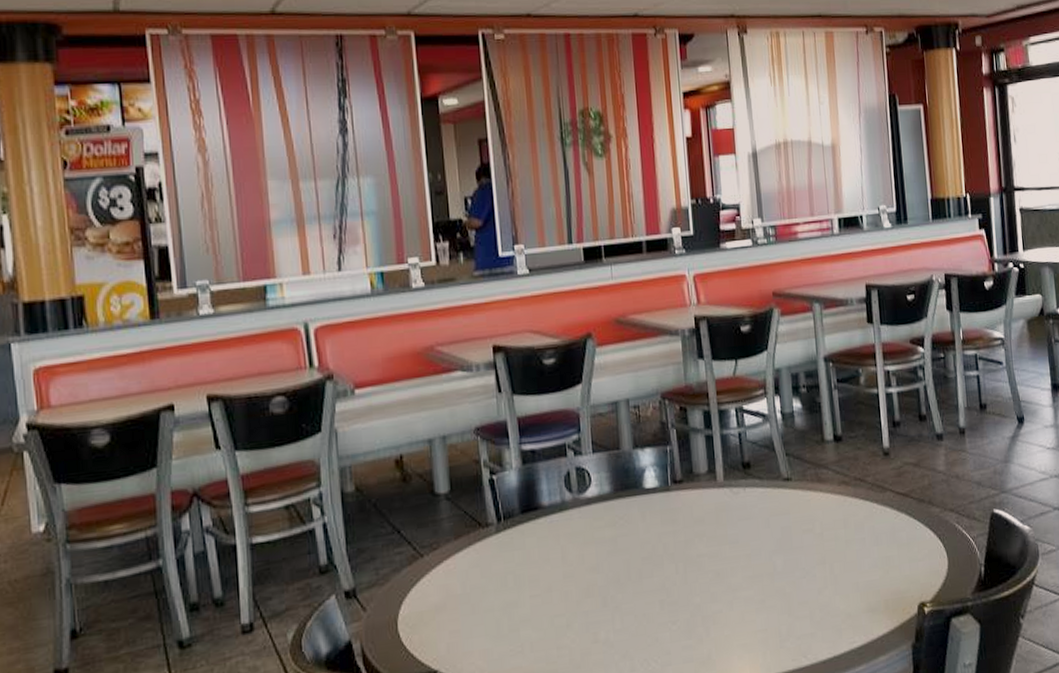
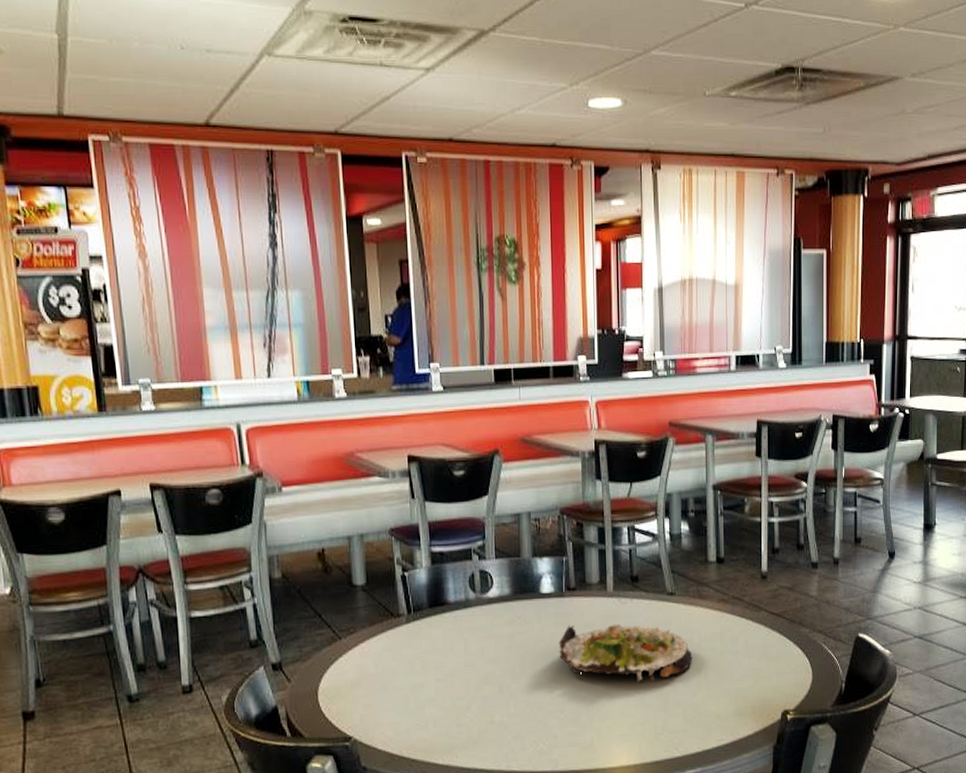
salad plate: none [666,517,816,583] -> present [558,624,693,683]

